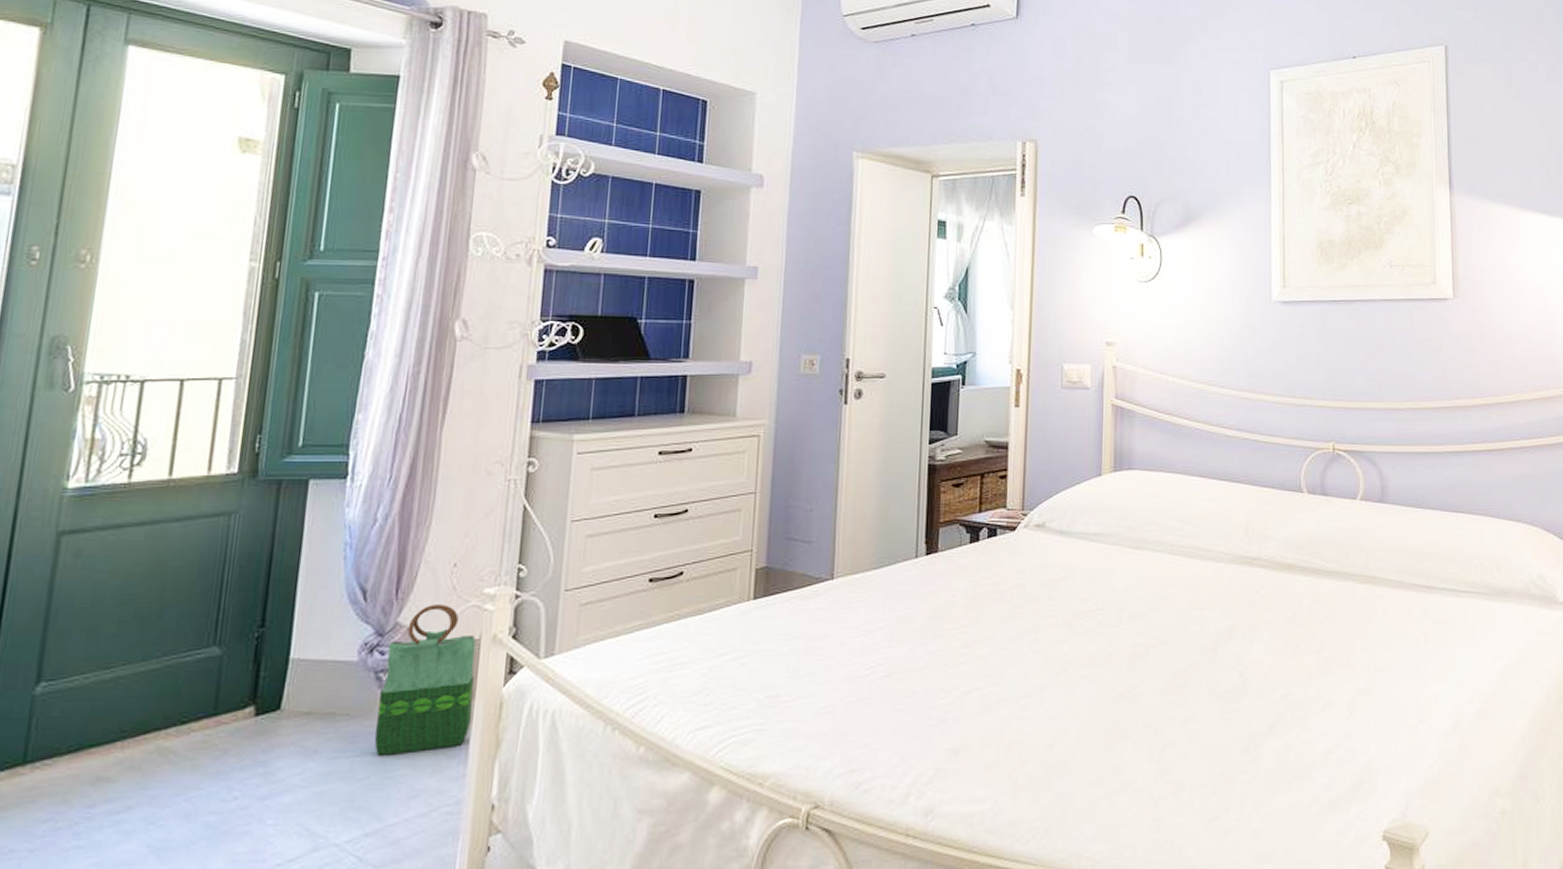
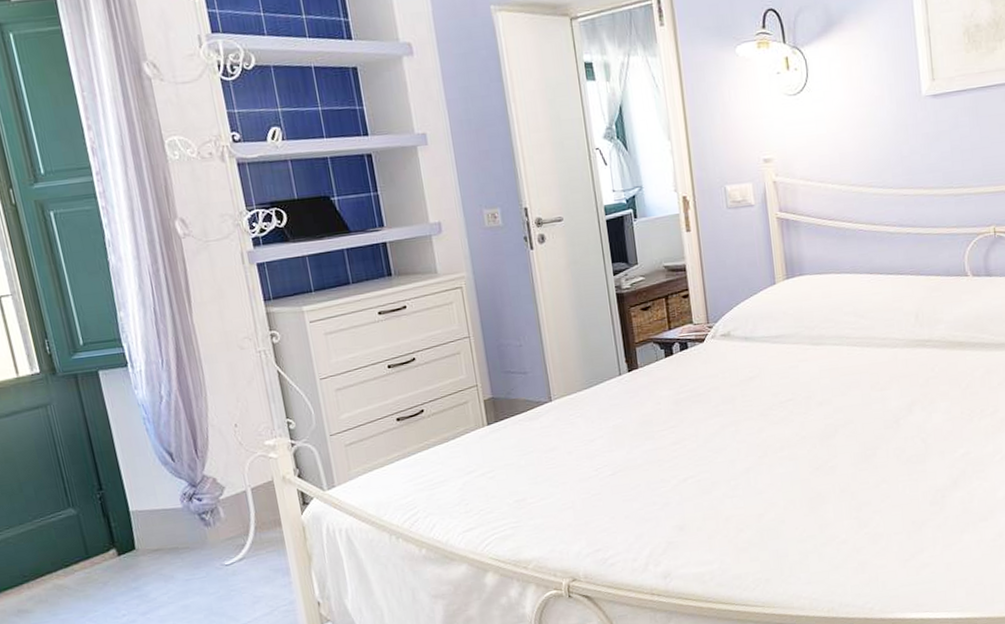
tote bag: present [374,604,476,755] -> none [202,457,285,575]

